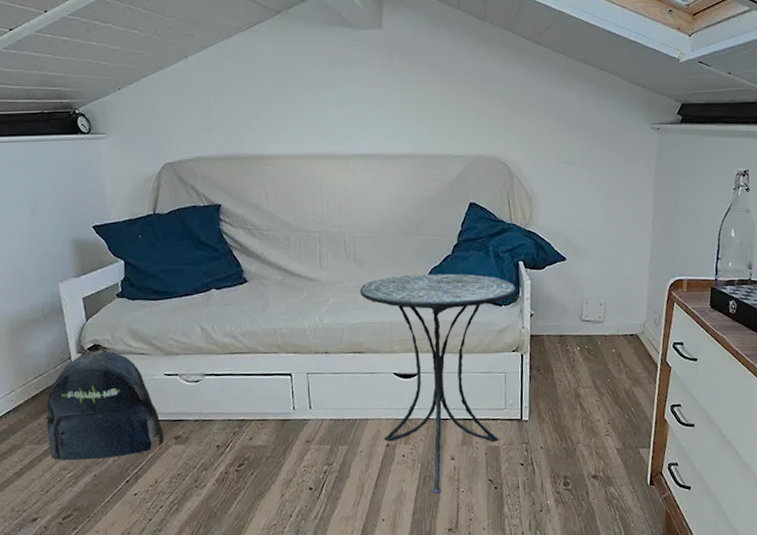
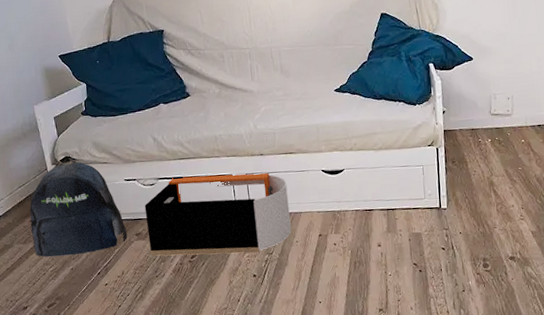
storage bin: none [186,373,356,464] -> present [144,172,291,256]
side table: present [360,273,516,494] -> none [287,78,428,278]

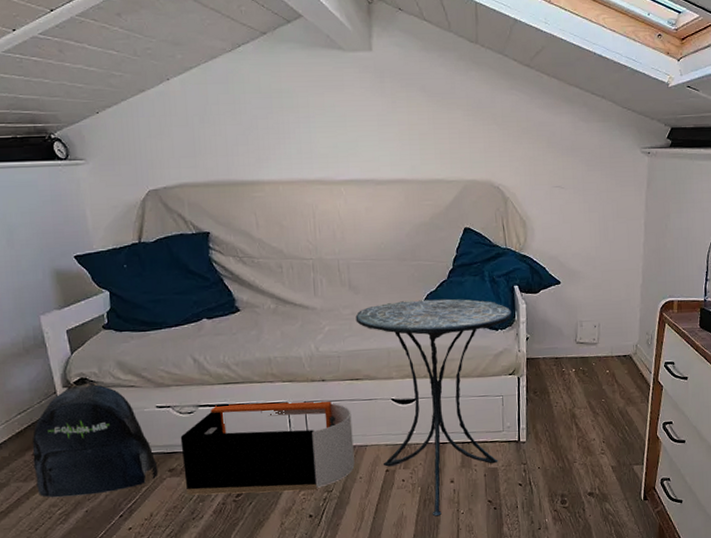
side table: none [287,78,428,278] -> present [355,299,512,517]

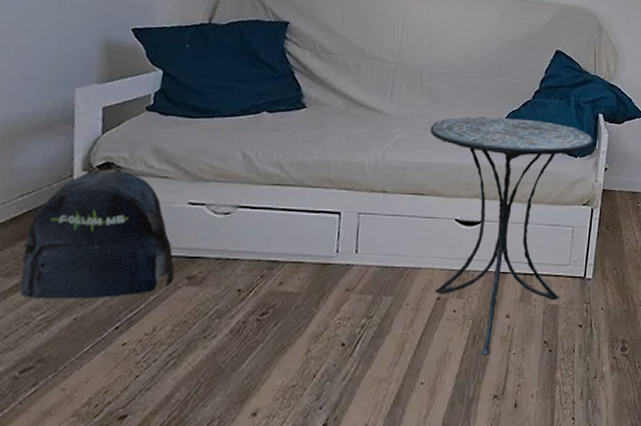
storage bin: present [180,401,355,495] -> none [203,208,409,315]

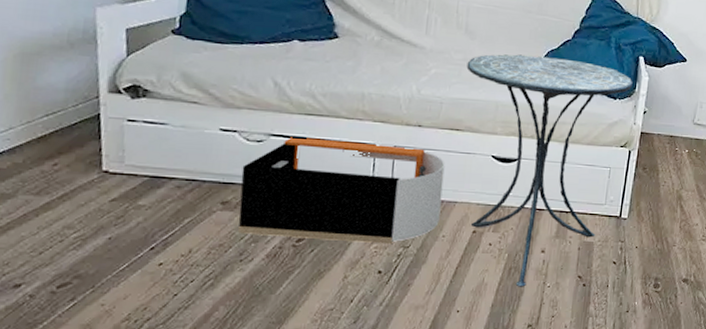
backpack: present [19,166,175,300] -> none [51,89,209,220]
storage bin: none [203,208,409,315] -> present [238,137,445,245]

